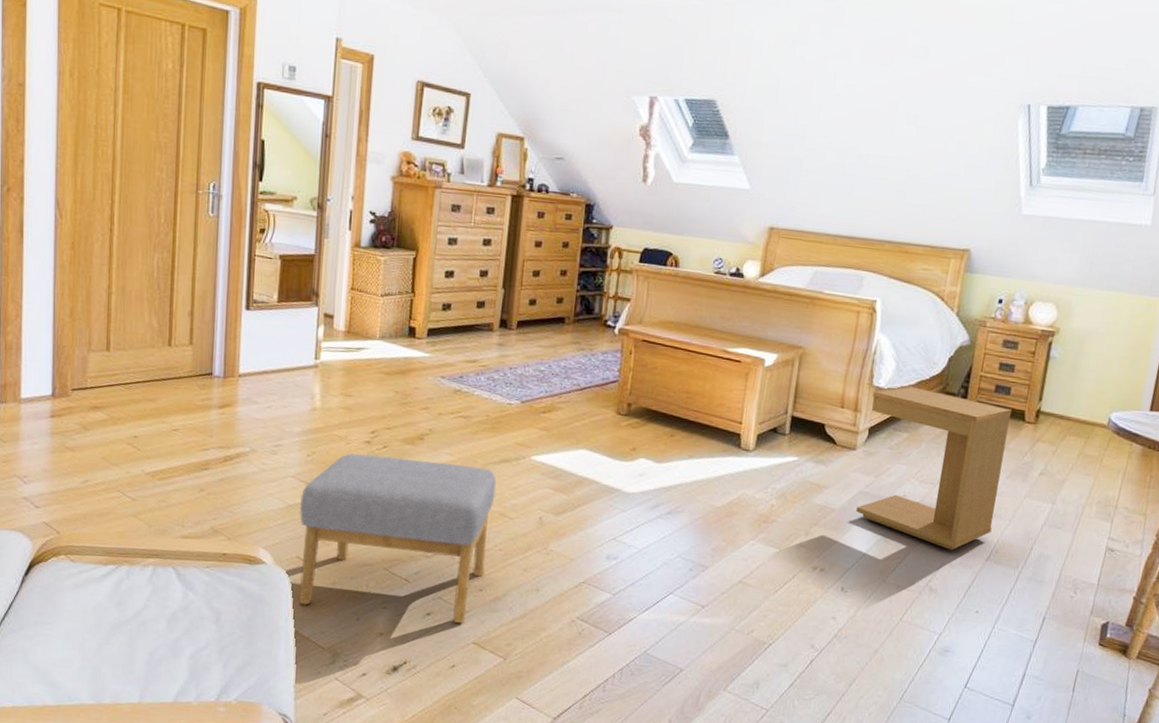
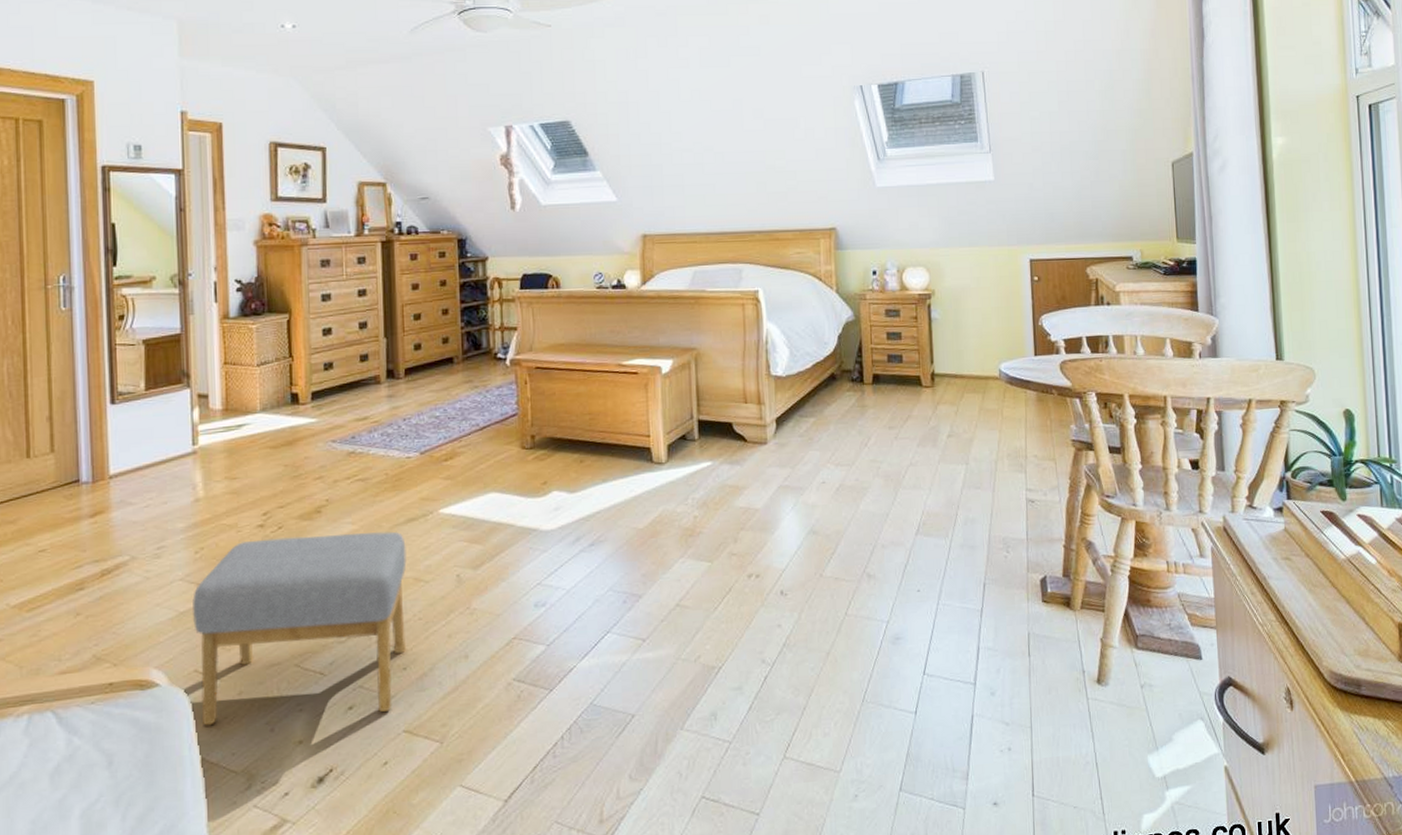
side table: present [856,386,1013,550] -> none [773,369,914,531]

